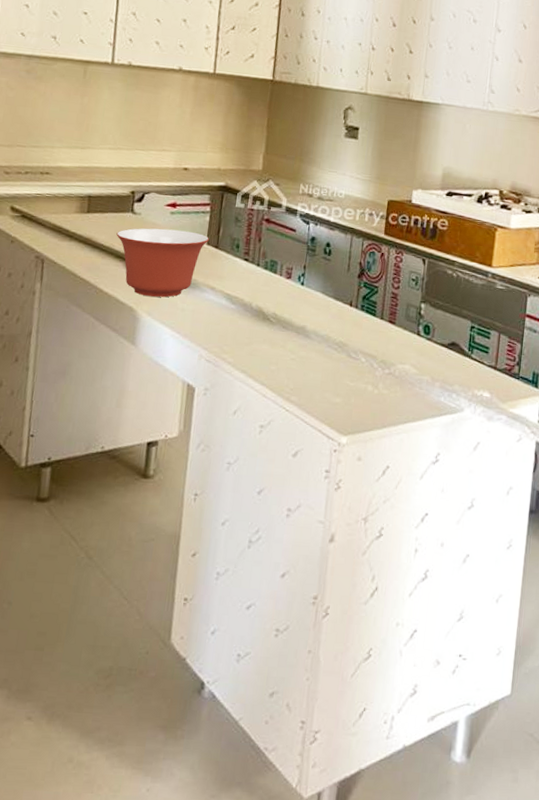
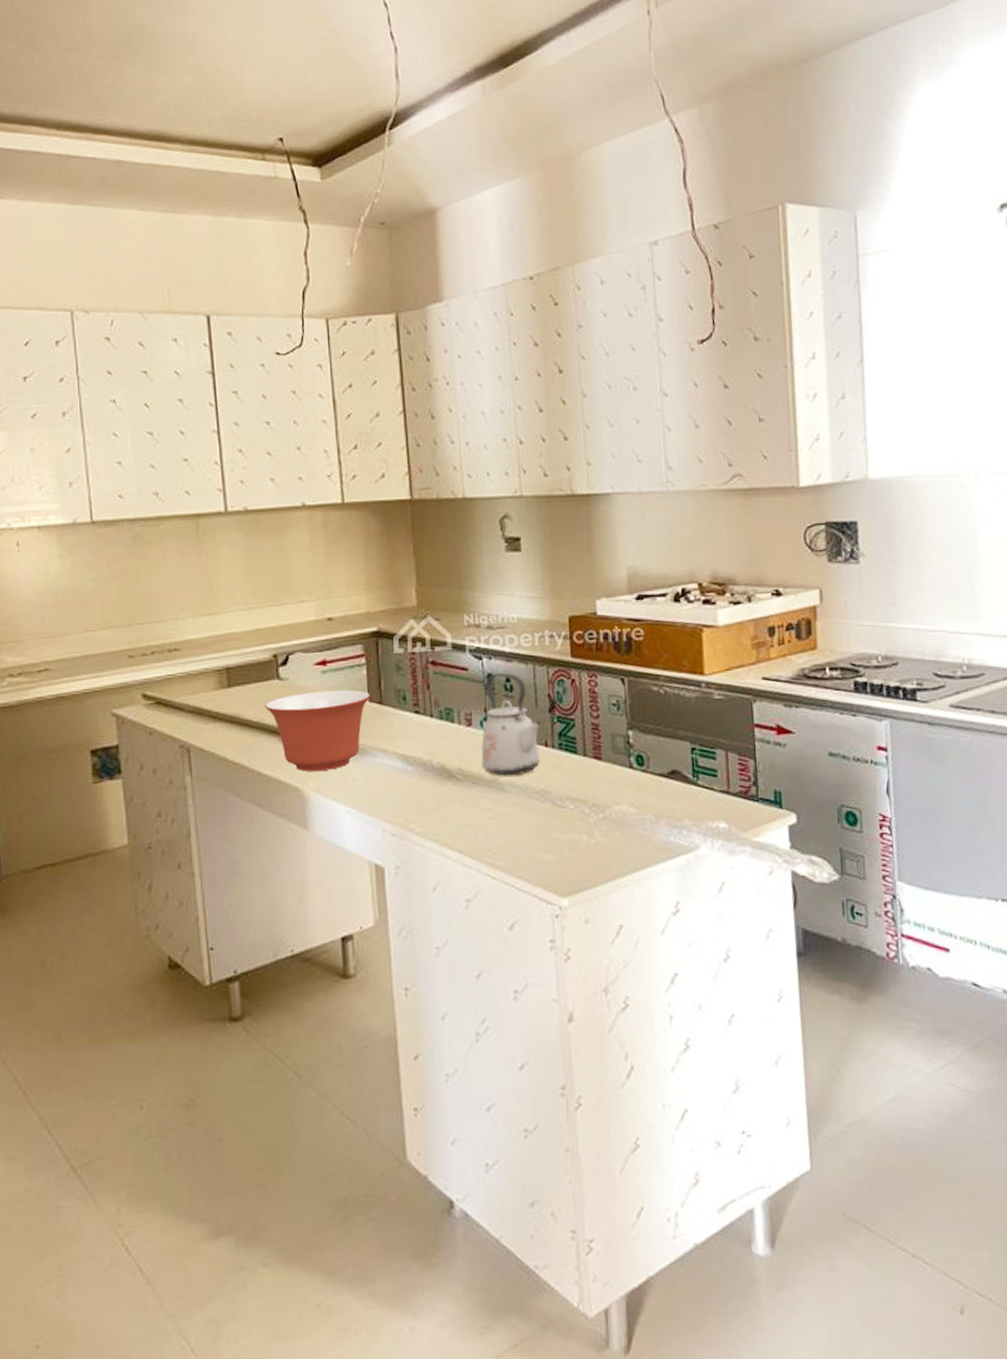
kettle: none [293,237,351,327] -> present [481,672,542,776]

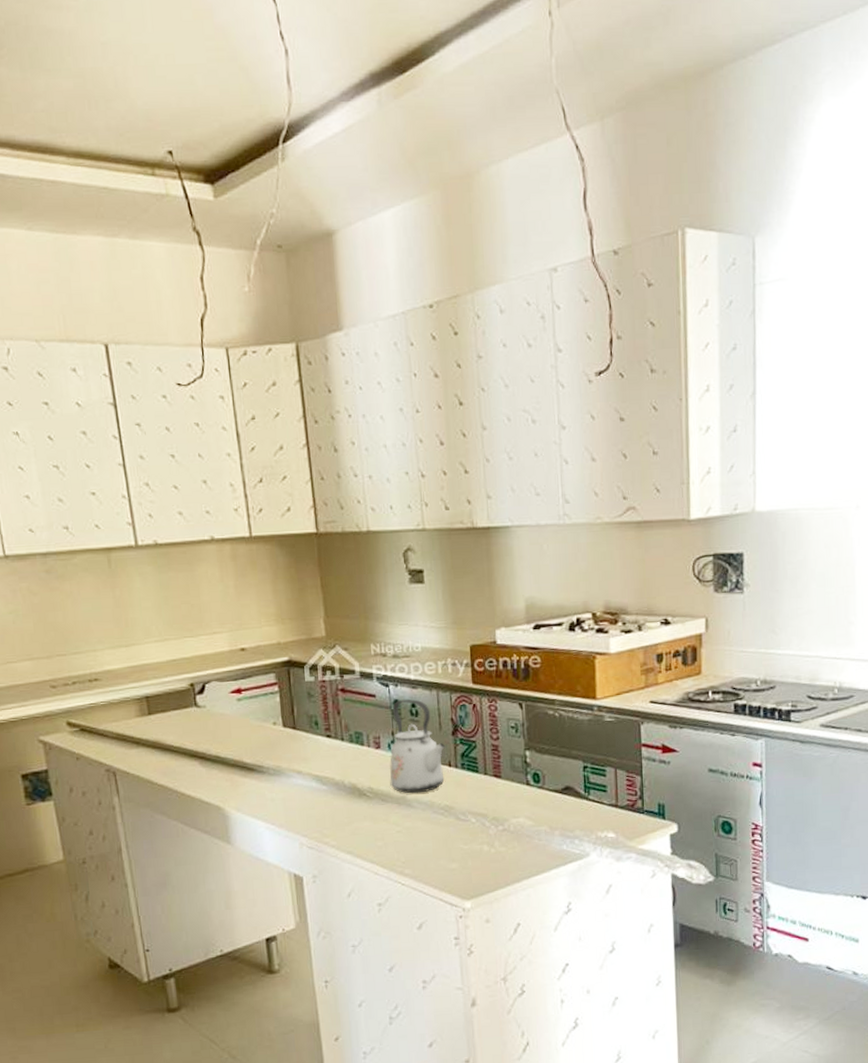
mixing bowl: present [265,689,370,771] -> none [185,716,284,792]

